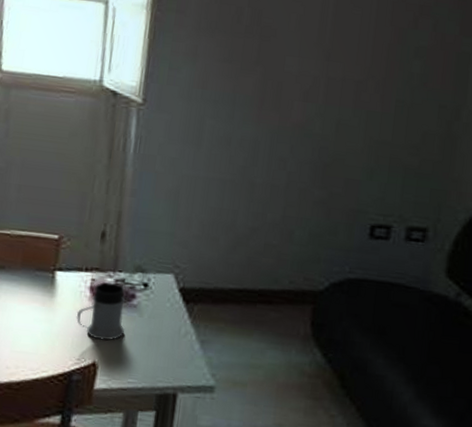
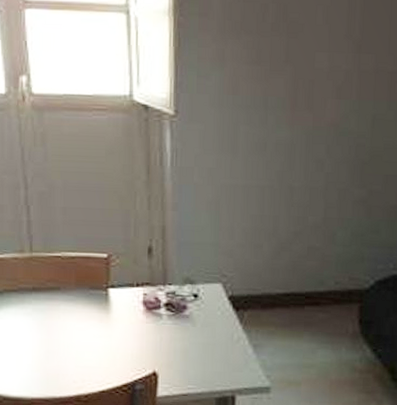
mug: present [76,282,125,341] -> none [133,295,179,351]

